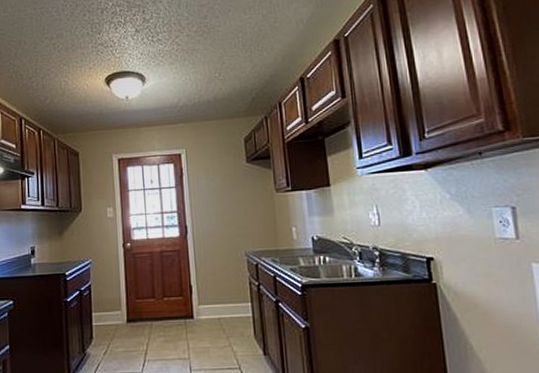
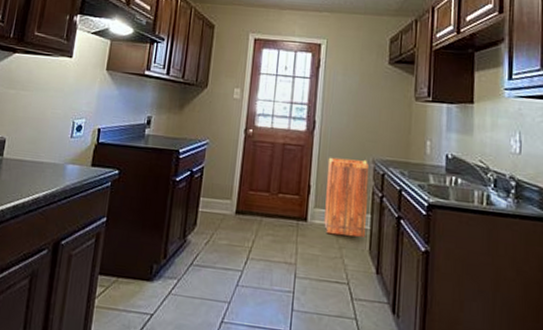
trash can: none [204,254,249,327] -> present [324,157,370,238]

